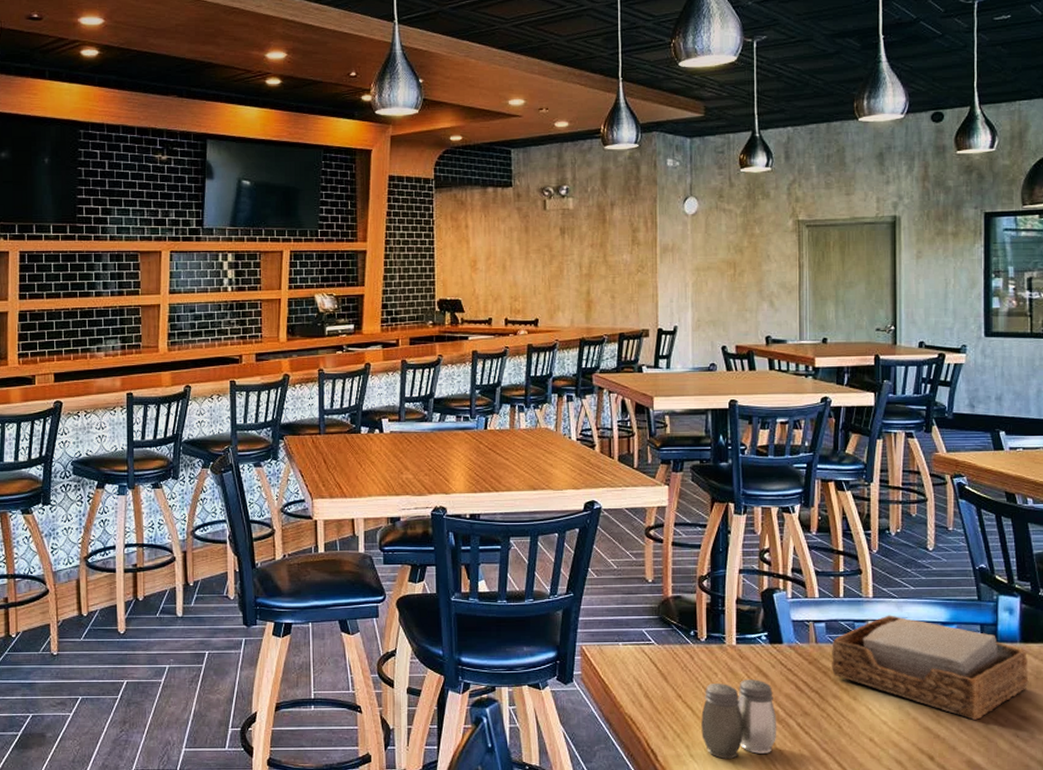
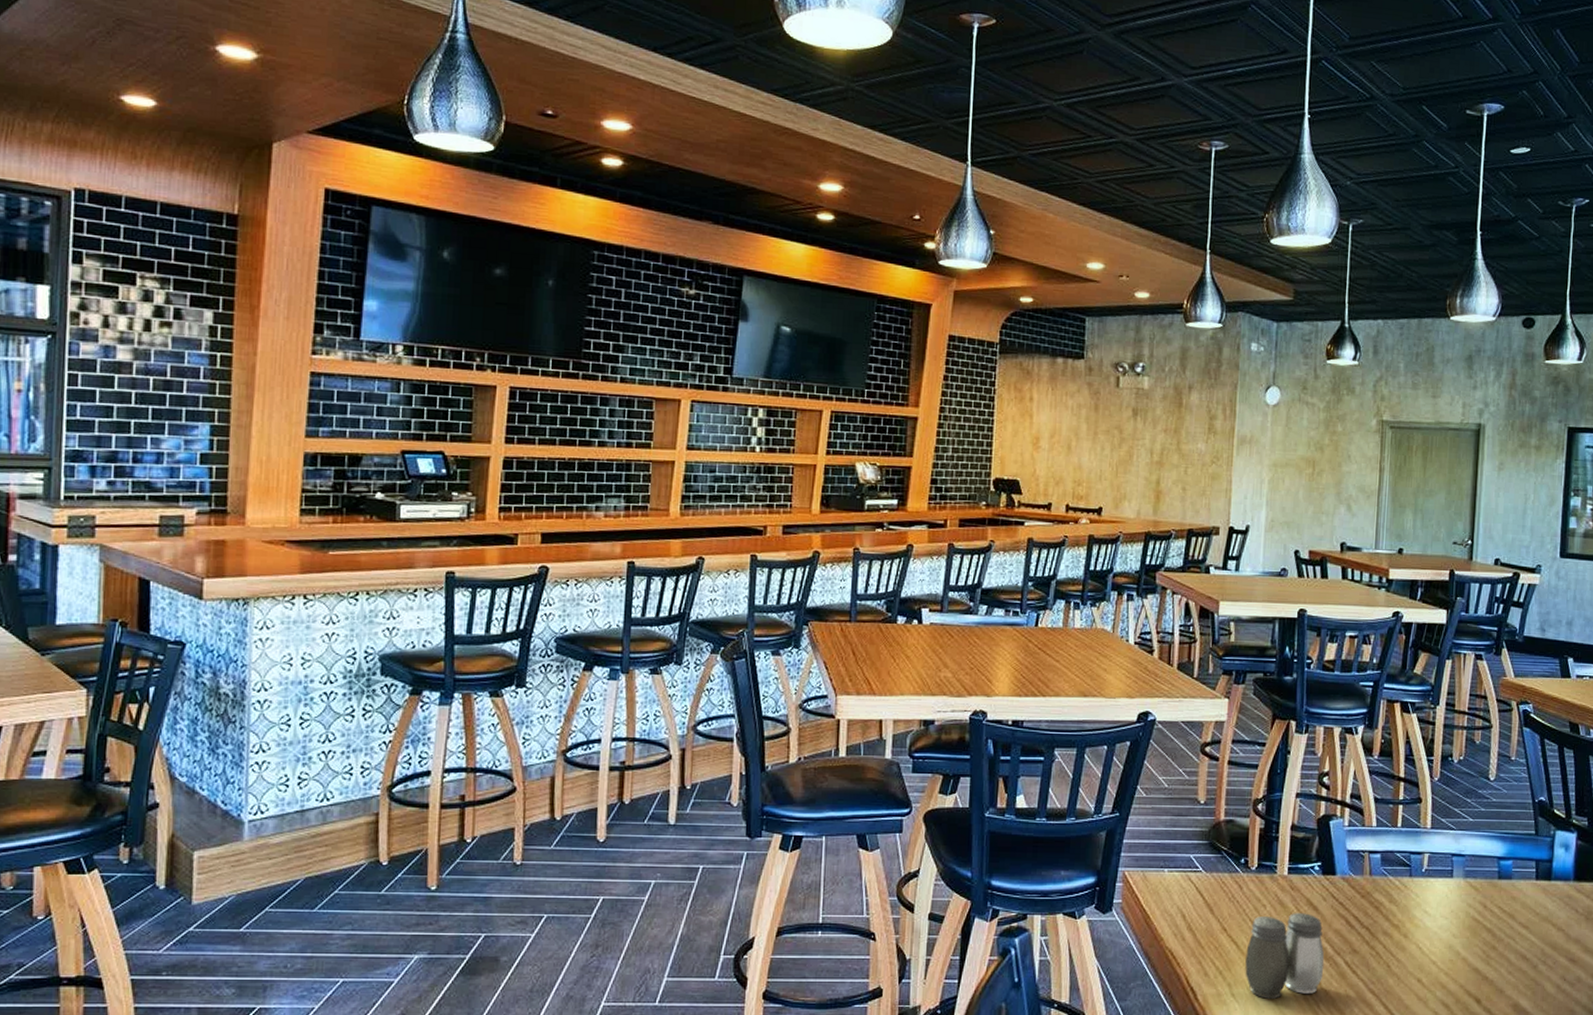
napkin holder: present [832,615,1029,721] -> none [1384,847,1580,963]

